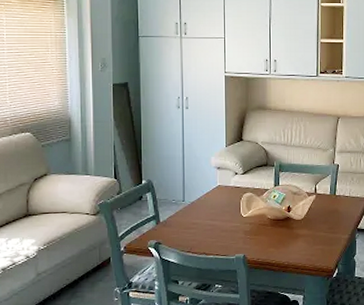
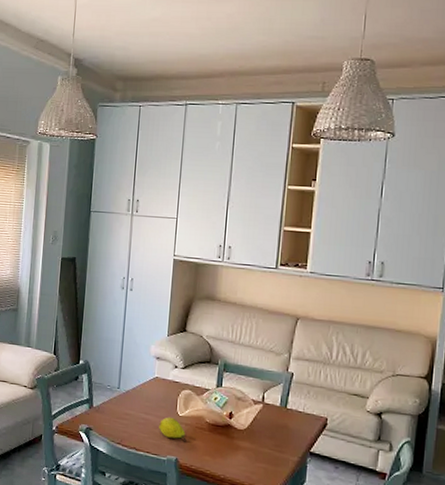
fruit: none [225,219,252,240] -> present [159,417,187,442]

